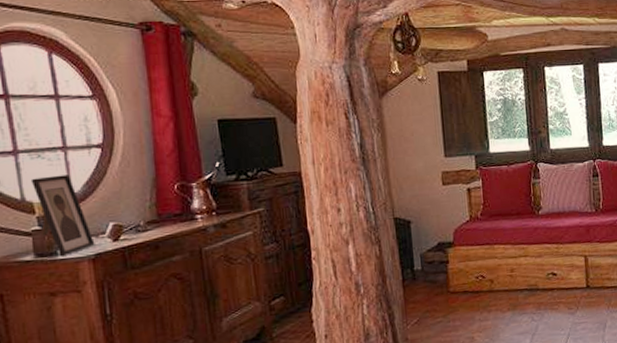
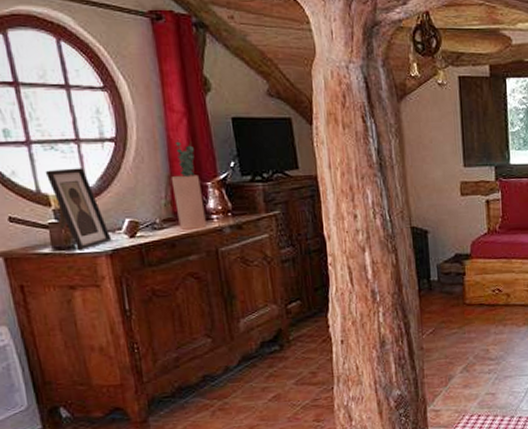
vase: none [156,143,191,231] -> present [171,140,207,230]

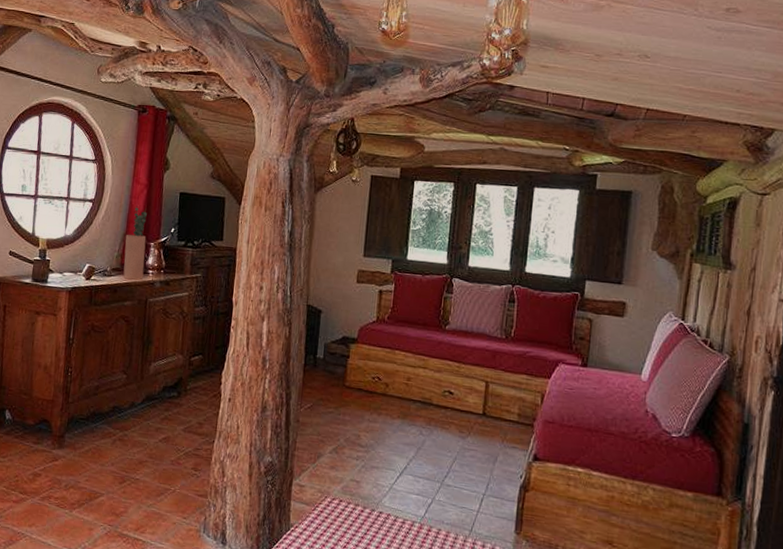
picture frame: present [45,168,112,251] -> none [40,219,74,285]

